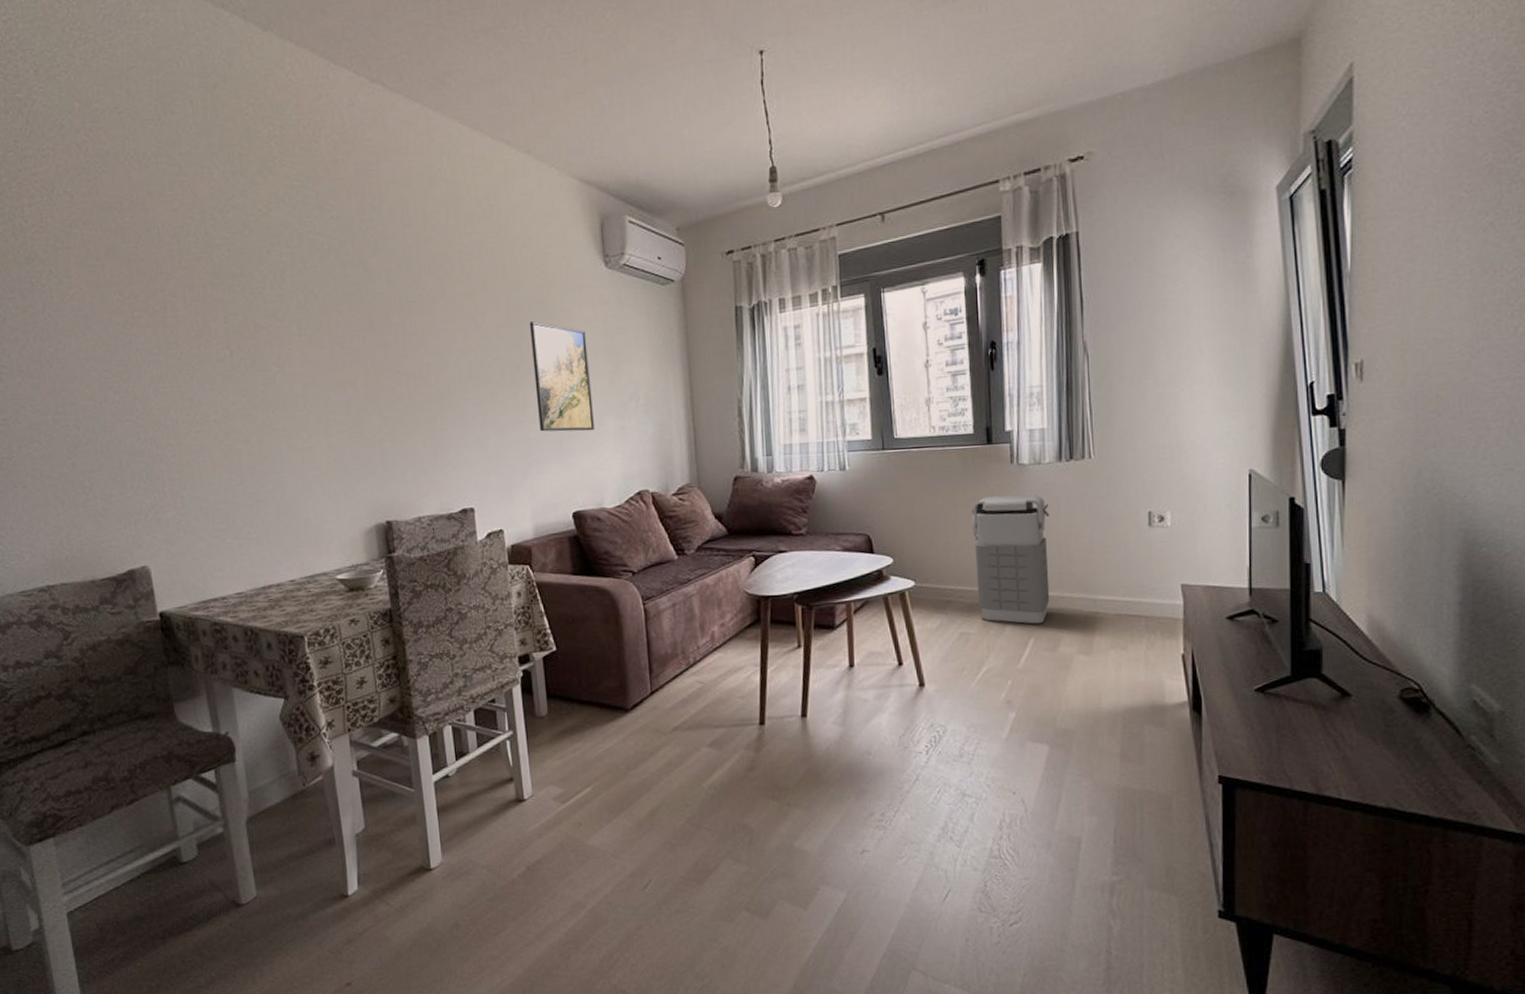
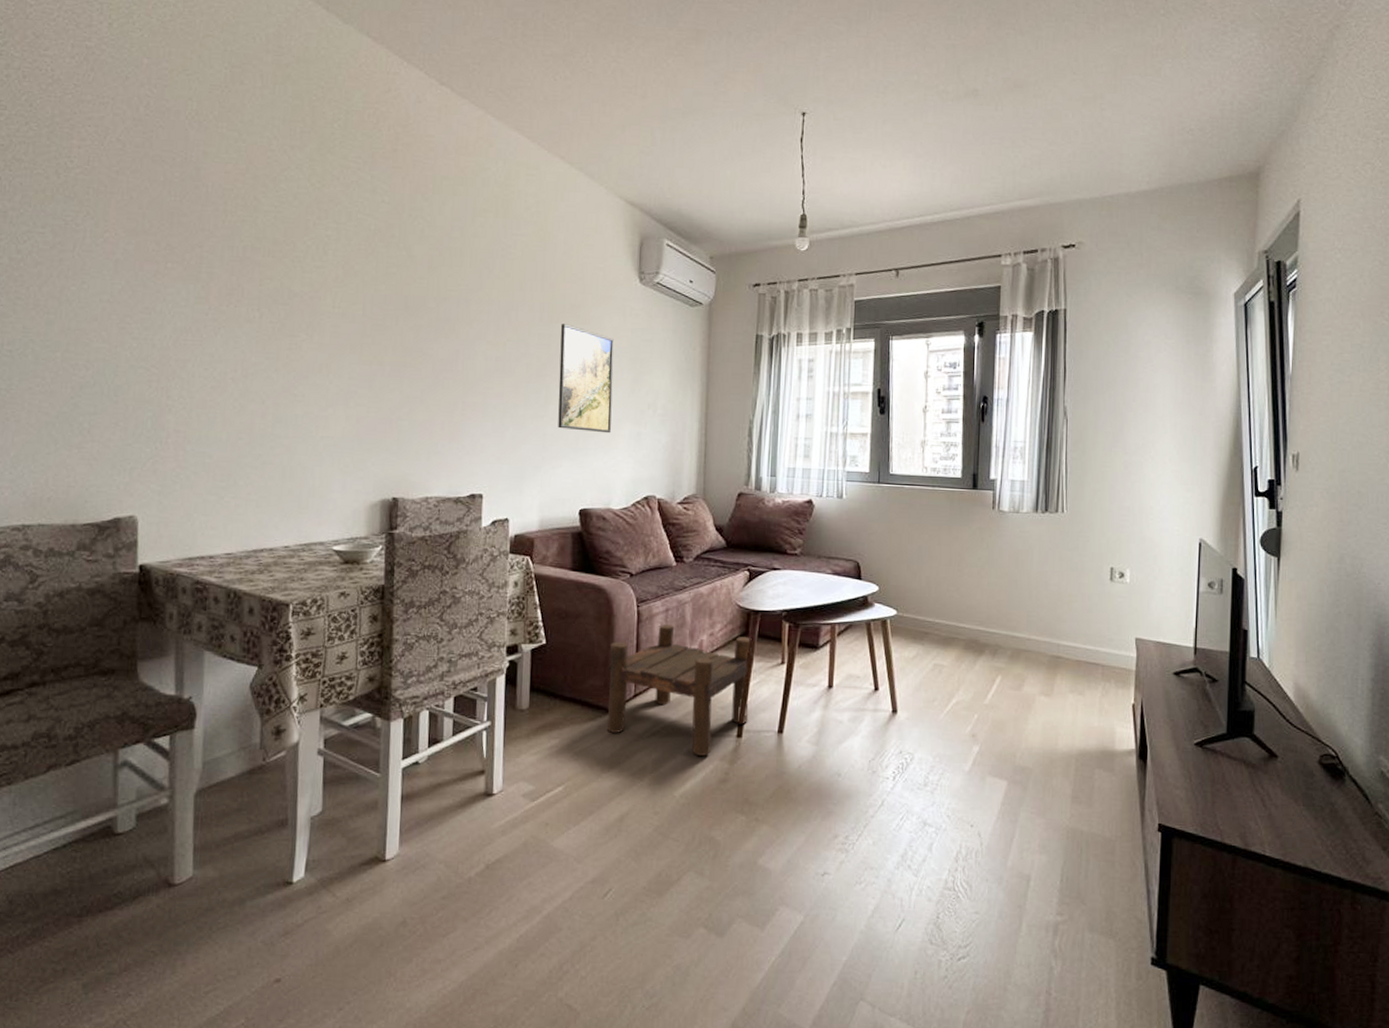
stool: none [621,618,770,746] -> present [606,623,752,756]
grenade: present [972,494,1050,624] -> none [952,538,1024,663]

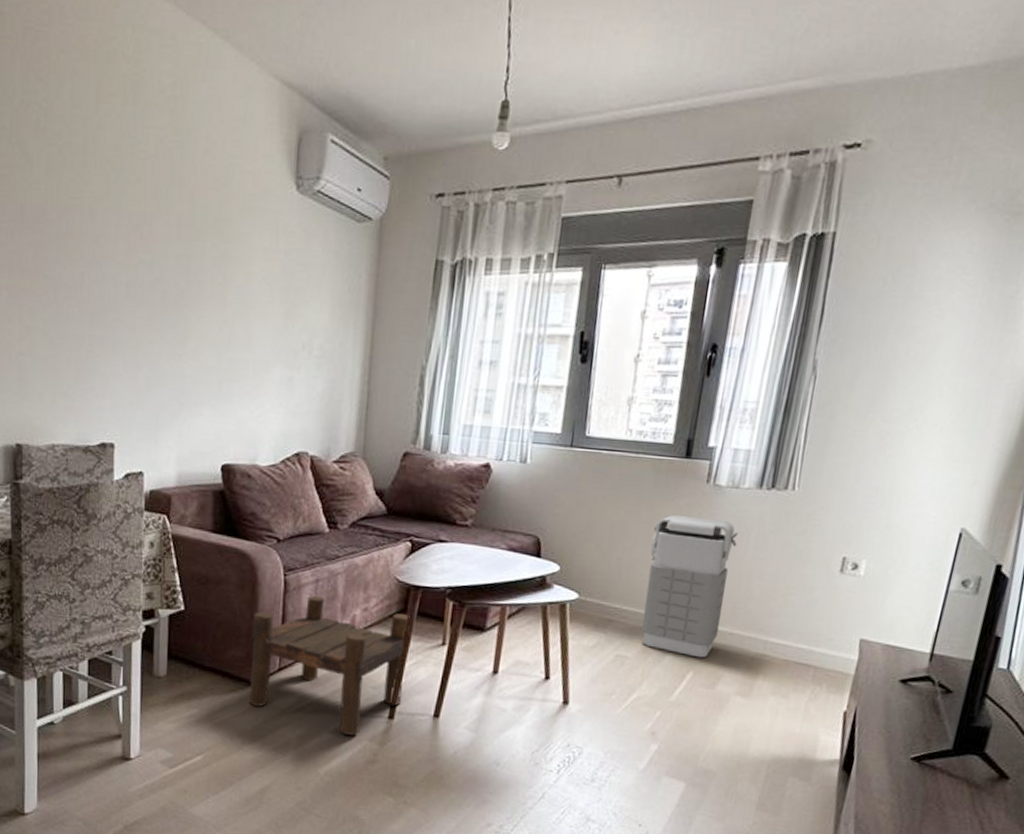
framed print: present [558,324,614,434] -> none [198,242,264,378]
grenade: none [952,538,1024,663] -> present [641,515,739,658]

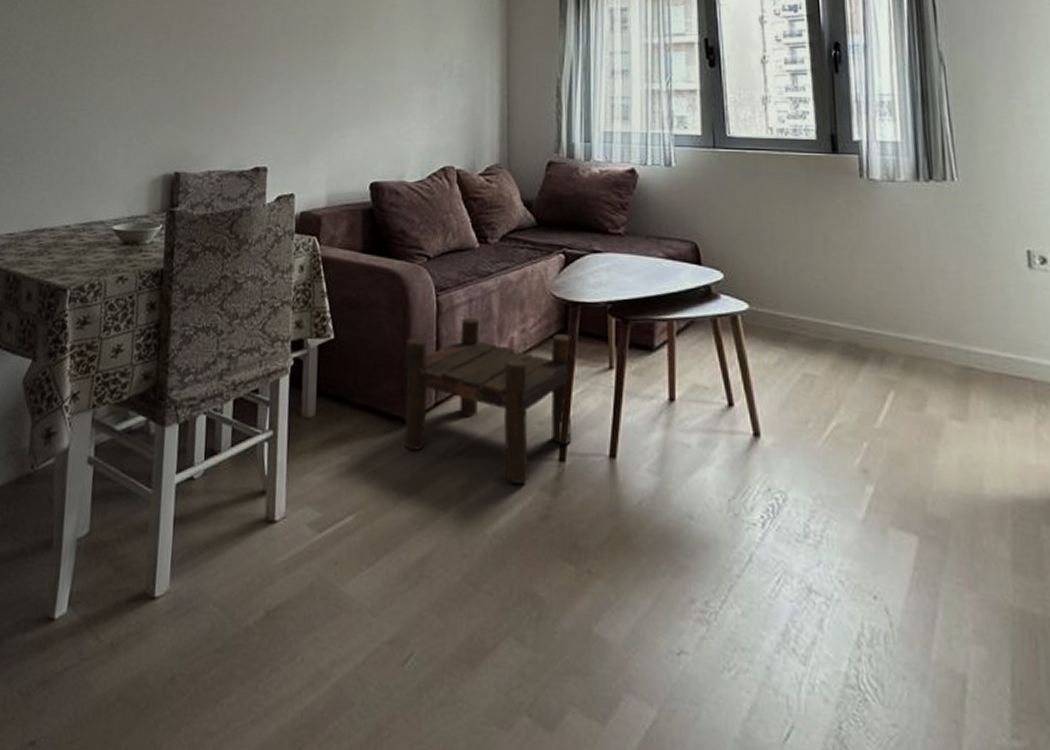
grenade: present [641,515,739,658] -> none [816,213,912,374]

